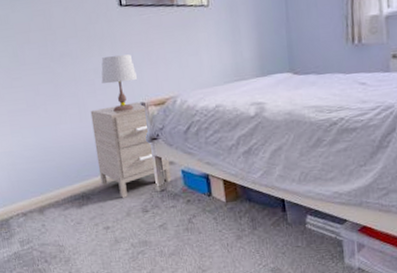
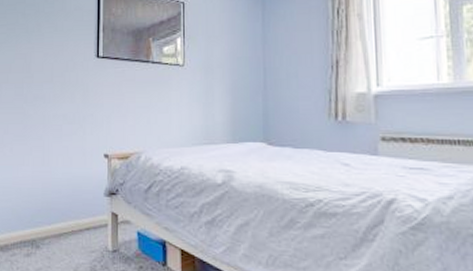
nightstand: present [90,102,172,198] -> none [52,153,126,253]
table lamp: present [101,54,138,112] -> none [69,105,105,161]

